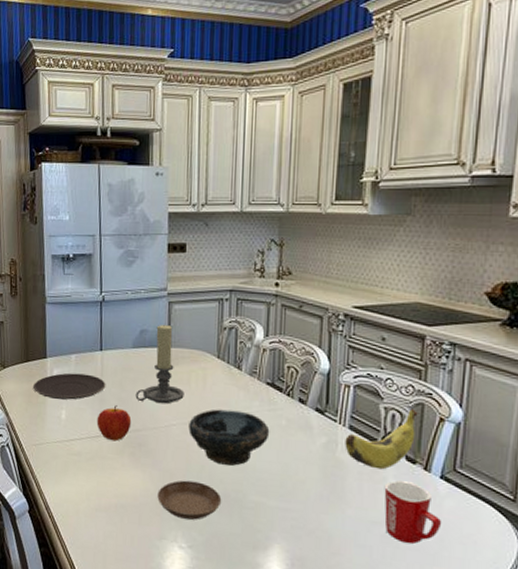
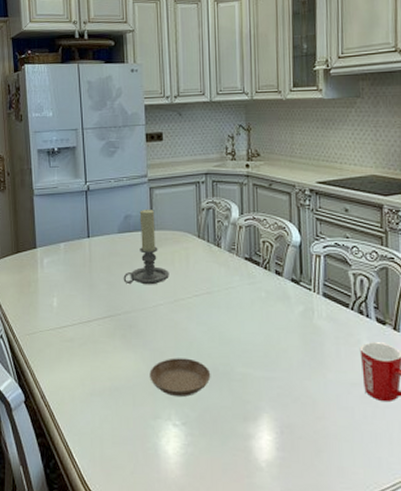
plate: present [32,373,106,400] -> none [24,261,95,287]
apple: present [96,405,132,441] -> none [87,290,121,325]
bowl: present [188,409,270,466] -> none [175,286,251,340]
banana: present [345,409,418,470] -> none [320,273,383,333]

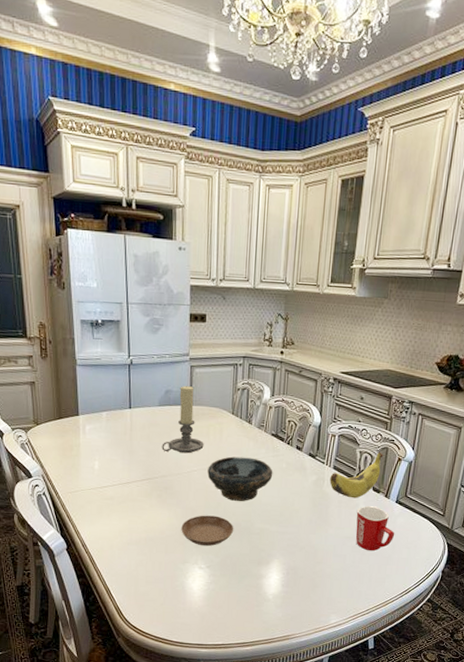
bowl: none [175,286,251,340] -> present [207,456,273,501]
banana: none [320,273,383,333] -> present [330,452,383,499]

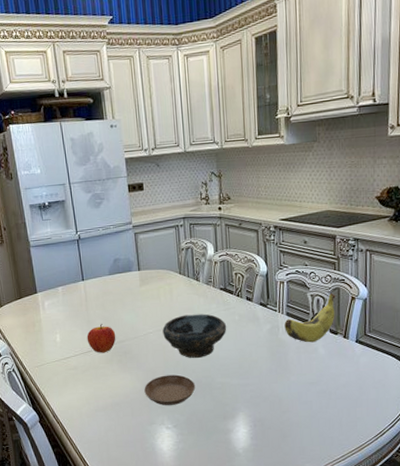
apple: none [127,456,158,486] -> present [87,324,116,353]
candle holder: present [161,386,204,454] -> none [116,252,156,318]
mug: present [355,506,395,551] -> none [316,349,360,395]

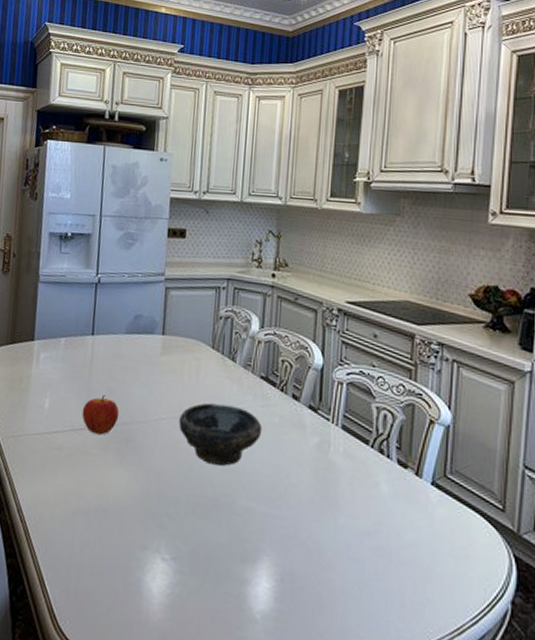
saucer: present [144,374,196,405] -> none [141,481,210,528]
banana: present [284,293,336,343] -> none [337,409,409,474]

